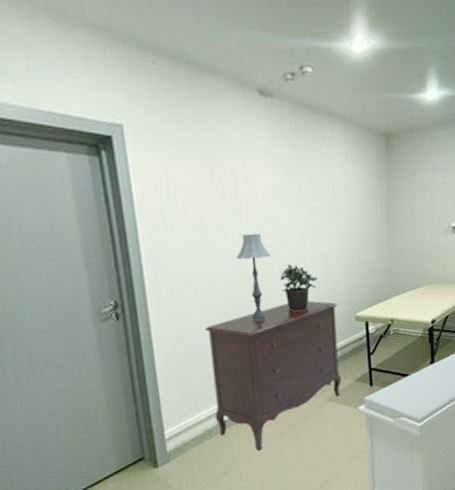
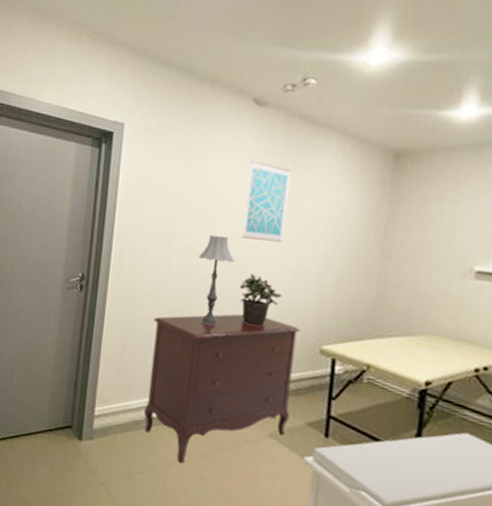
wall art: none [268,153,309,232] -> present [242,160,291,242]

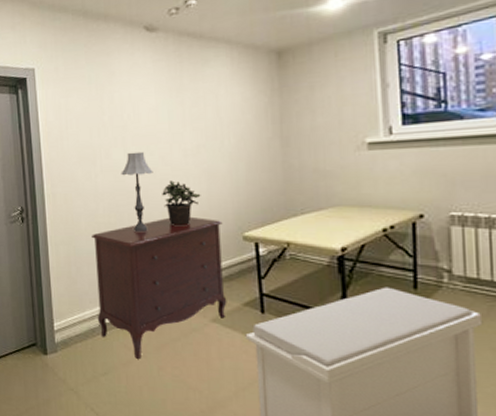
wall art: present [242,160,291,242] -> none [152,80,192,150]

